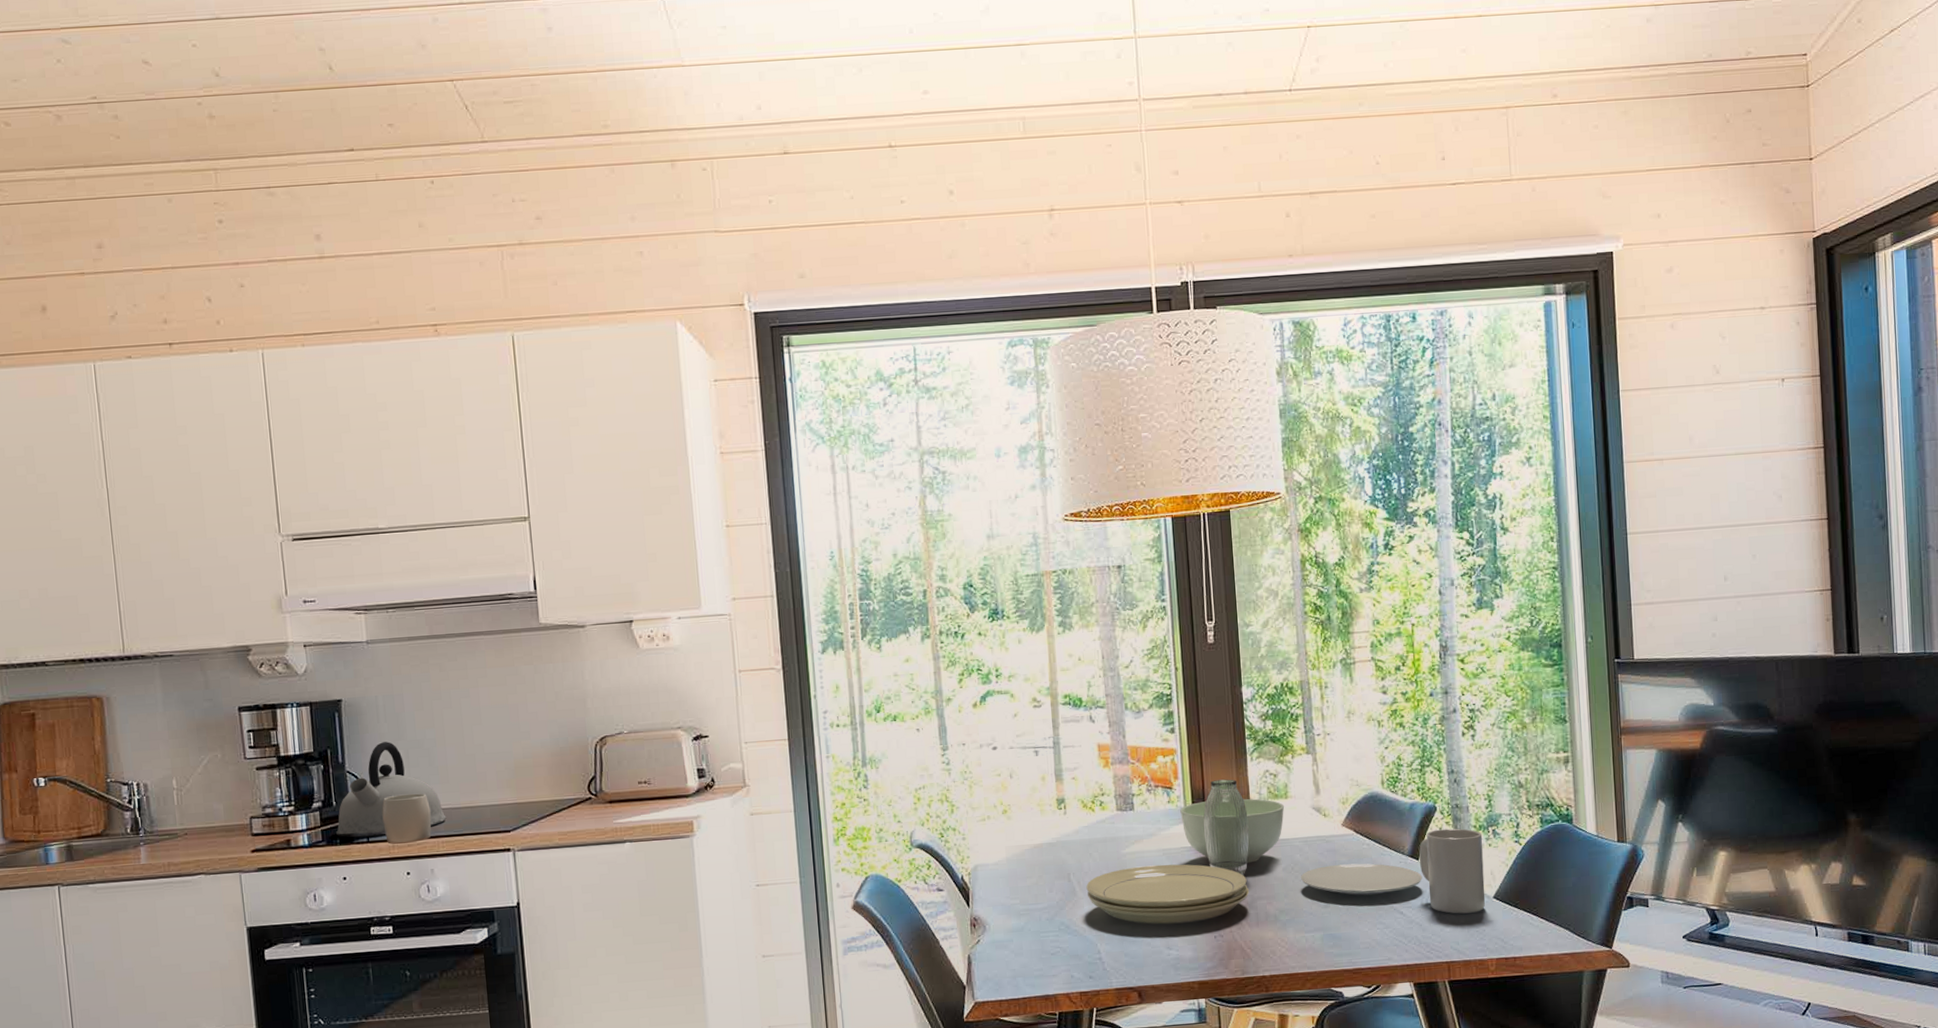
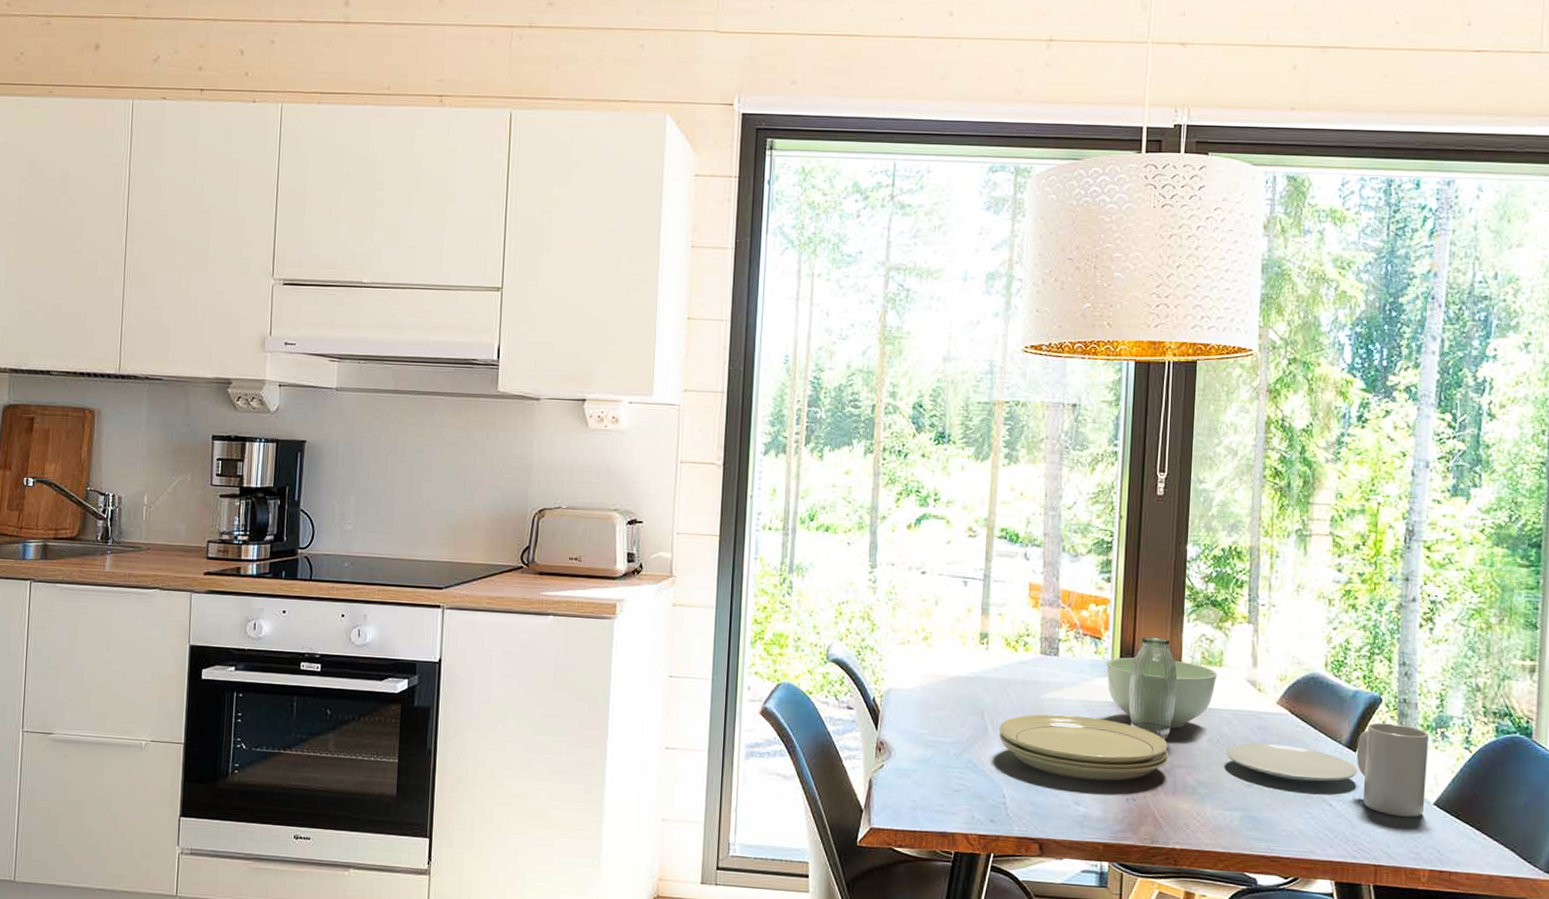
kettle: present [336,741,447,838] -> none [283,486,386,576]
mug: present [382,793,432,845] -> none [326,538,372,587]

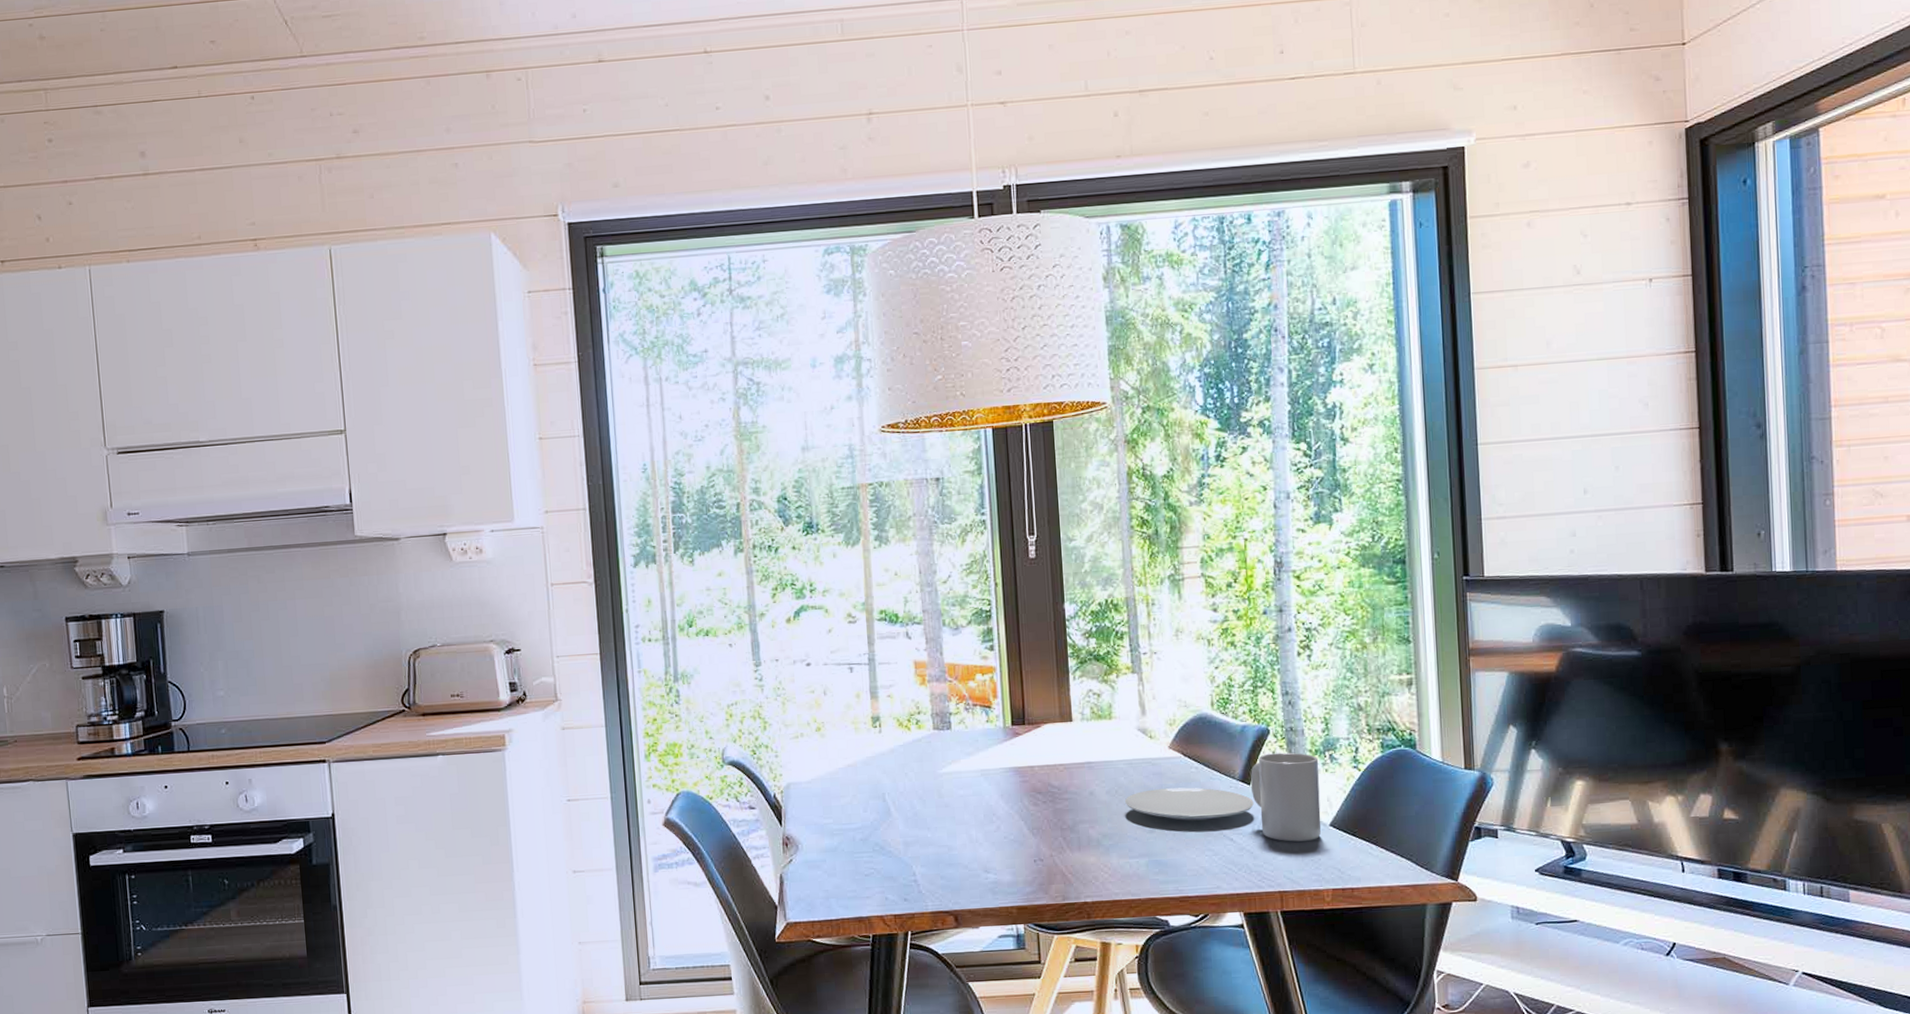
plate: present [999,714,1170,781] -> none [901,785,1071,847]
bowl: present [1106,657,1218,728] -> none [999,718,1109,785]
vase: present [1128,637,1178,741] -> none [1023,698,1071,799]

